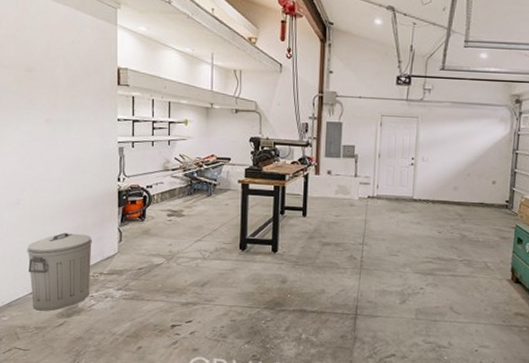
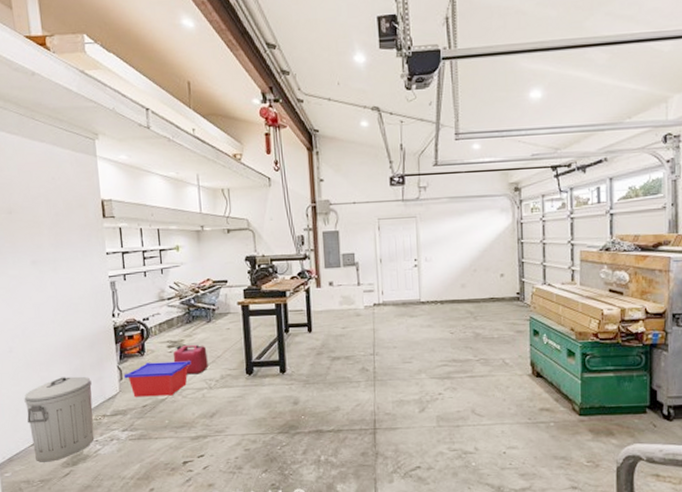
storage bin: none [123,228,189,262] -> present [124,361,191,397]
fuel can: none [171,215,205,245] -> present [173,345,208,375]

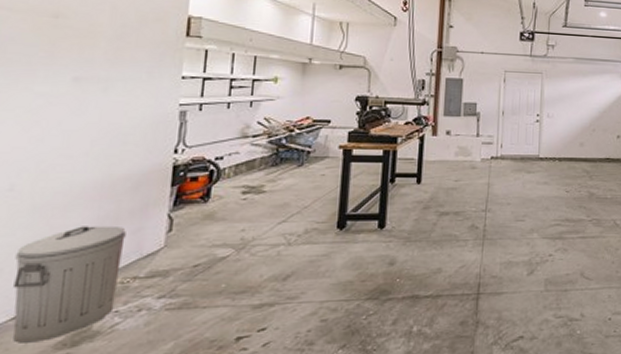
storage bin: present [124,361,191,397] -> none [174,211,270,254]
fuel can: present [173,345,208,375] -> none [246,192,292,228]

